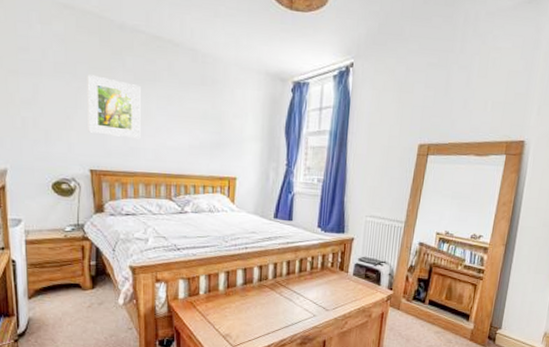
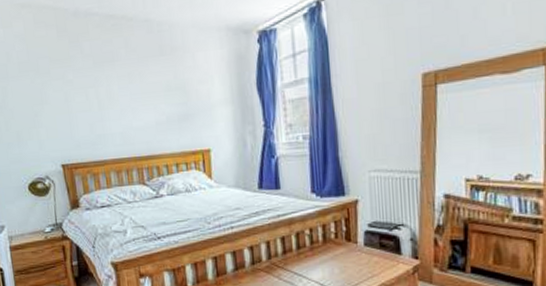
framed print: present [87,75,141,139] -> none [49,67,107,127]

